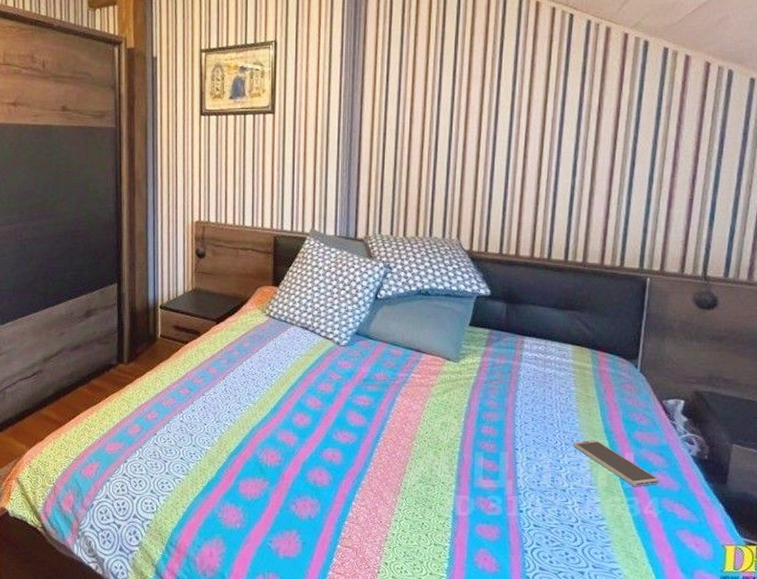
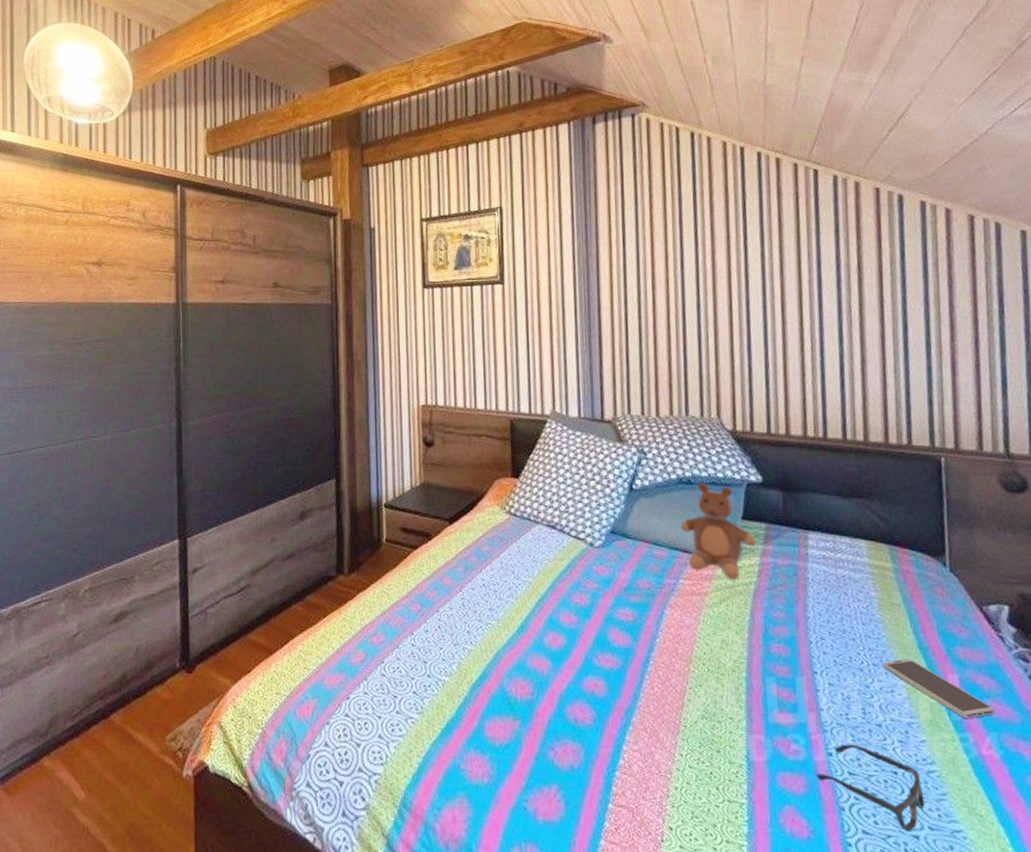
teddy bear: none [416,294,480,375] -> present [680,482,757,580]
eyeglasses: none [507,504,592,568] -> present [816,744,925,831]

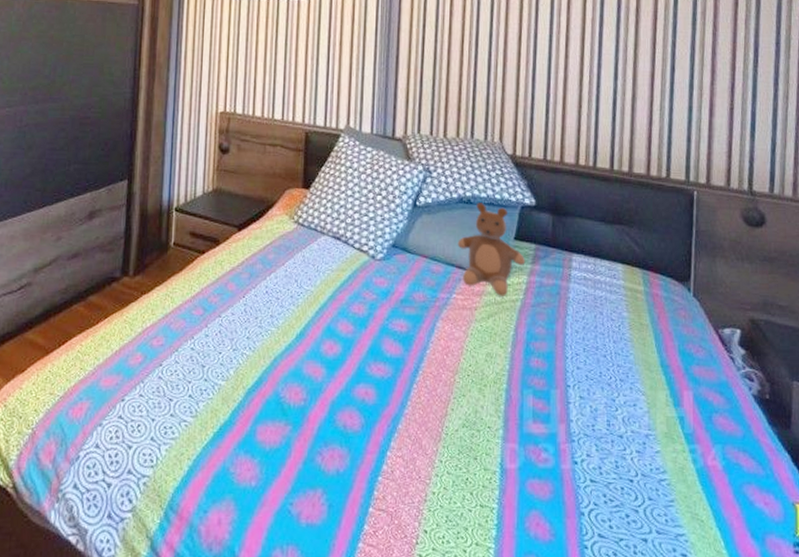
eyeglasses: present [816,744,925,831] -> none [561,453,655,535]
smartphone: present [883,659,995,719] -> none [629,376,721,432]

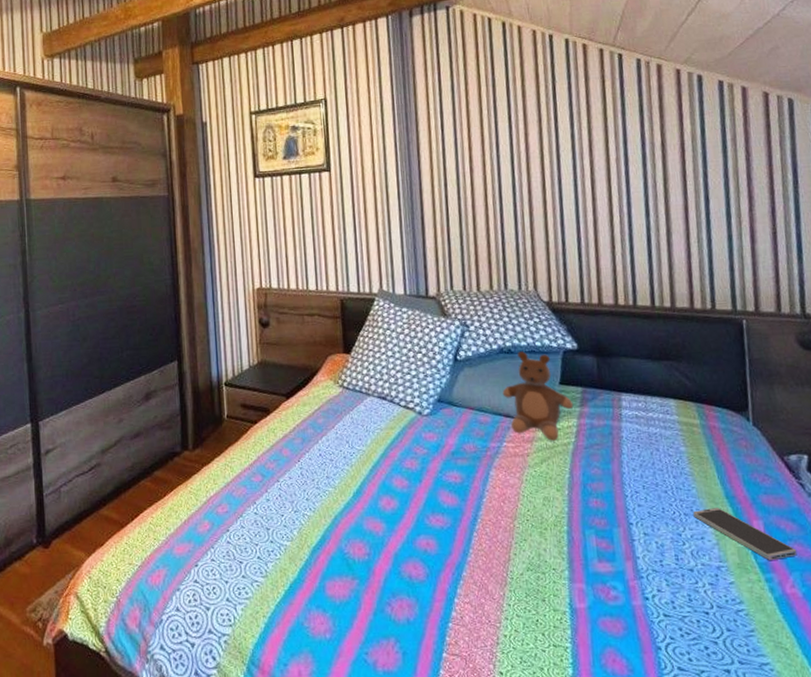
smartphone: none [629,376,721,432] -> present [693,508,797,561]

